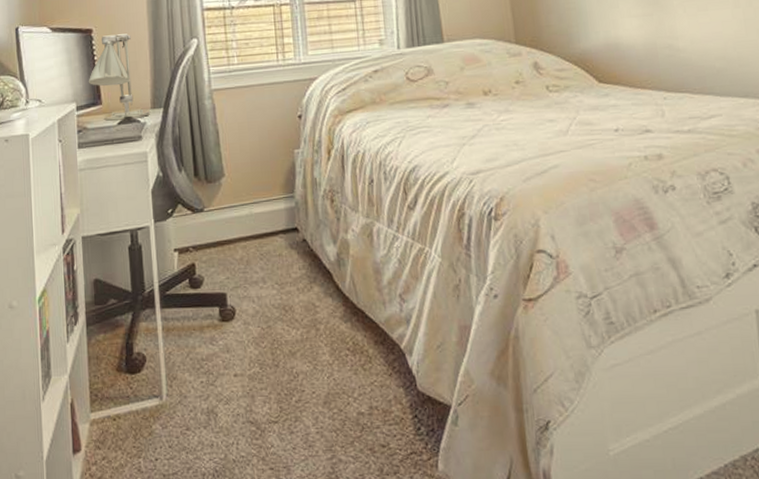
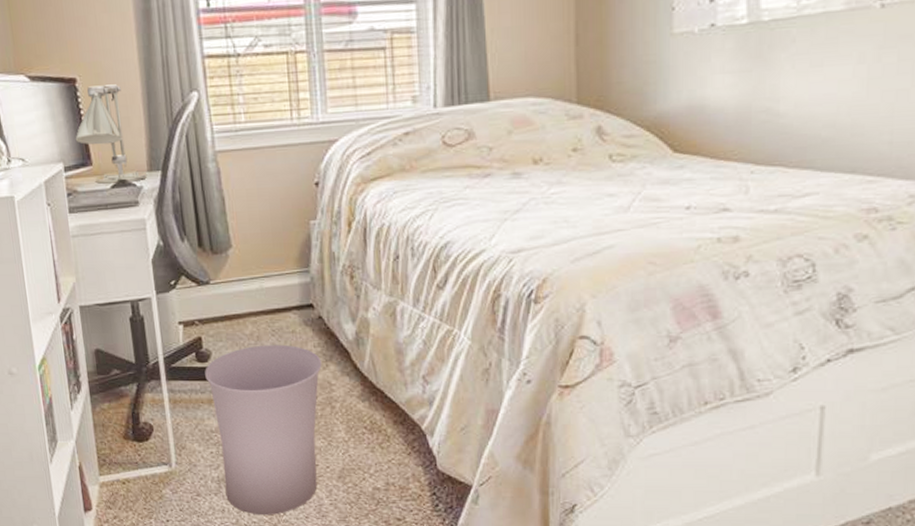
waste bin: none [197,268,307,449] -> present [205,344,322,516]

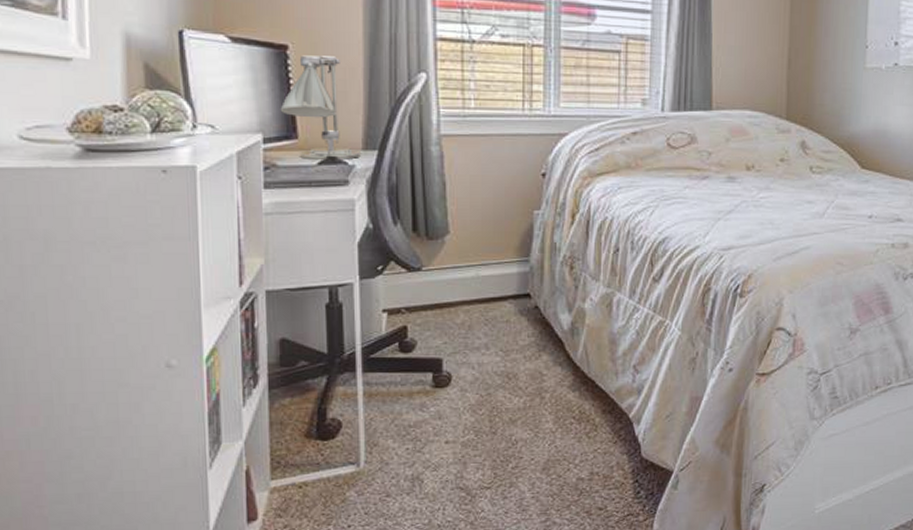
waste bin: present [205,344,322,516] -> none [408,334,534,514]

